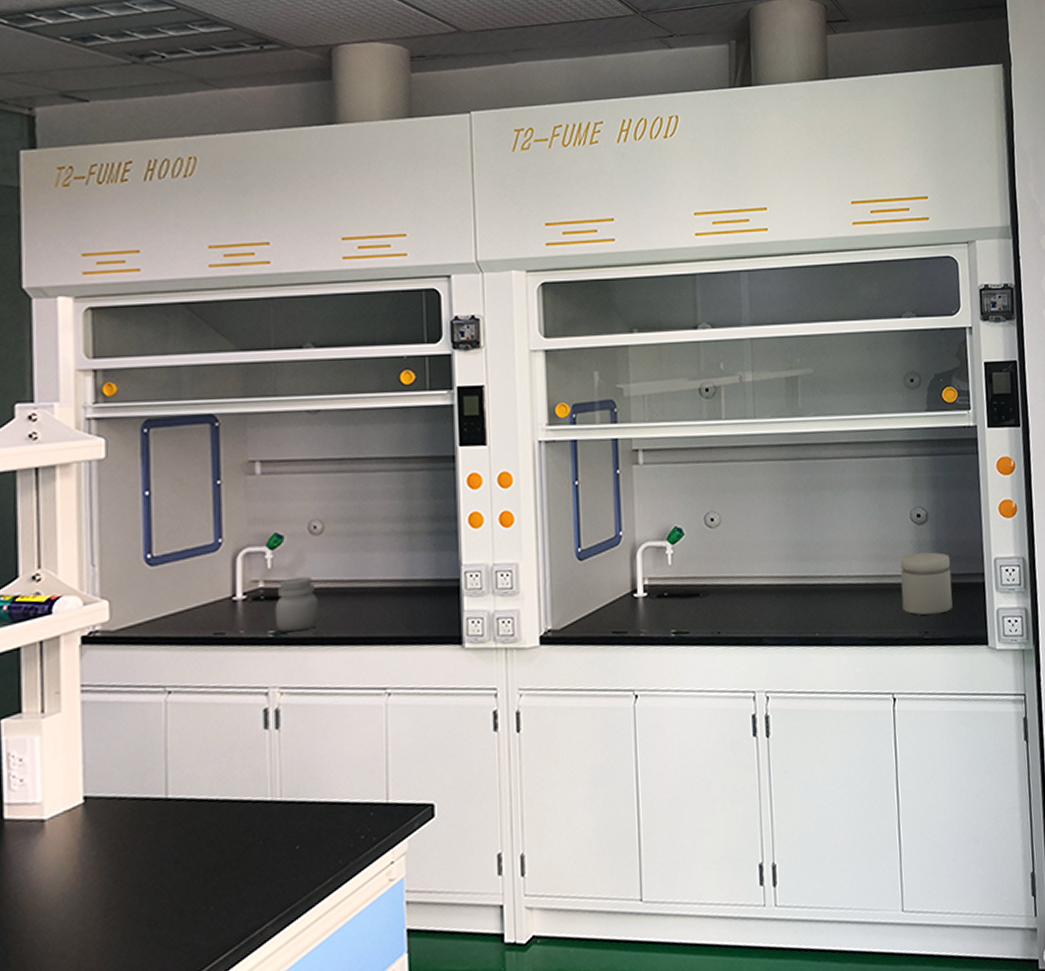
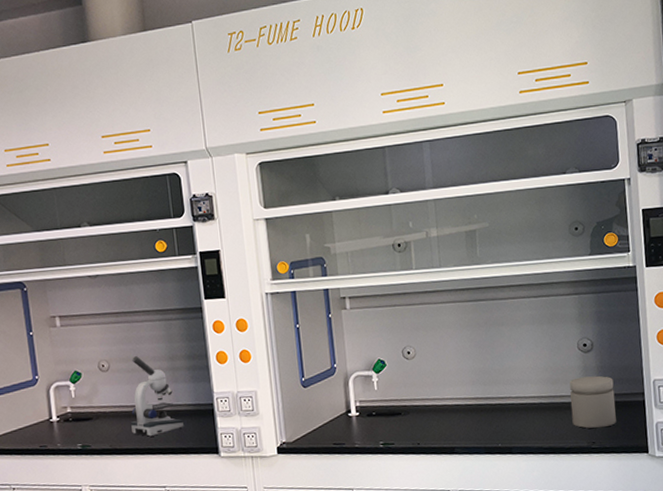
jar: present [275,576,320,633] -> none [80,403,113,446]
microscope: none [345,516,418,623] -> present [130,356,184,438]

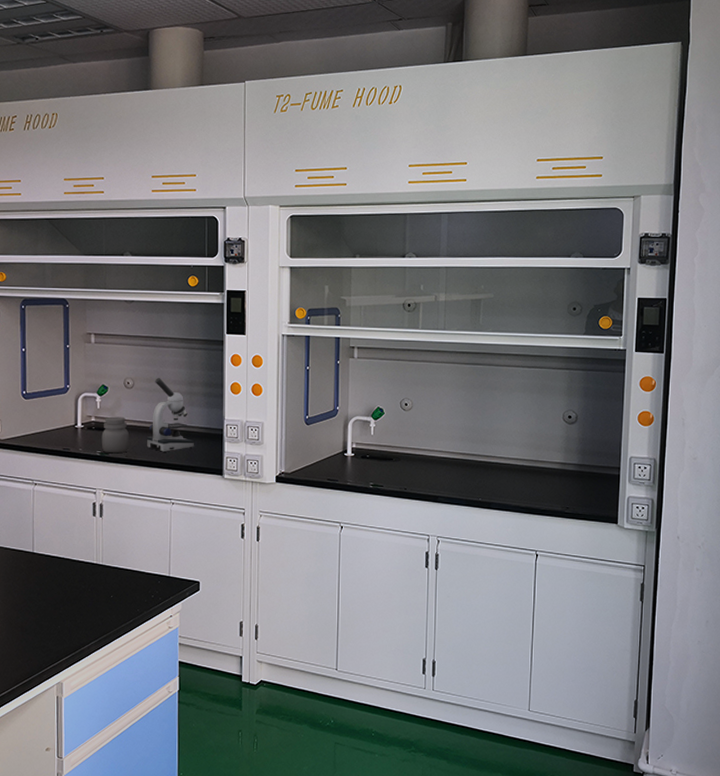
jar: none [80,403,113,446] -> present [101,416,130,454]
jar: present [569,375,617,429] -> none [550,446,592,495]

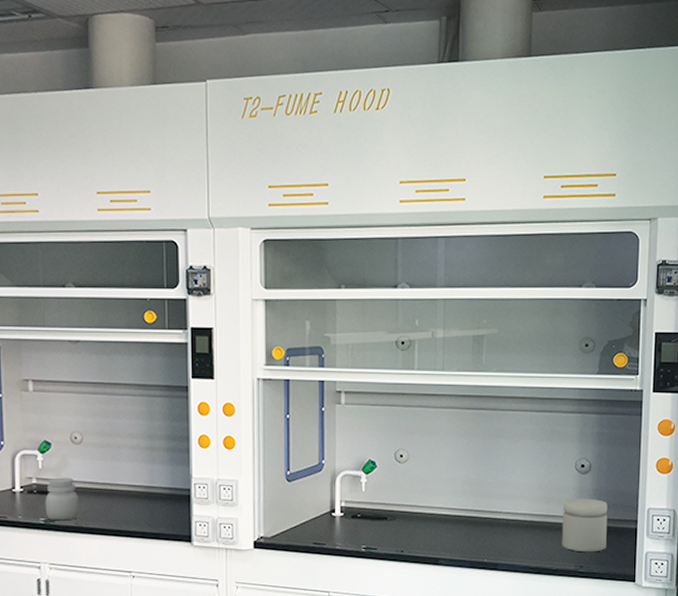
microscope: present [146,378,194,453] -> none [99,431,157,519]
jar: none [550,446,592,495] -> present [562,498,608,553]

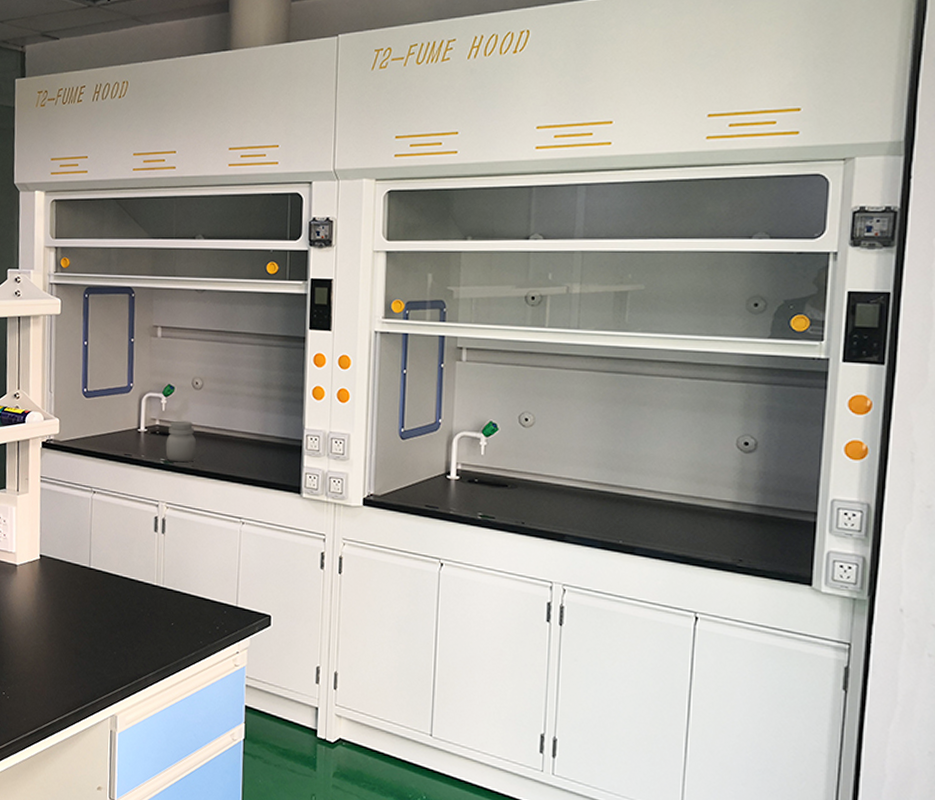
jar: present [562,498,608,553] -> none [716,480,778,545]

